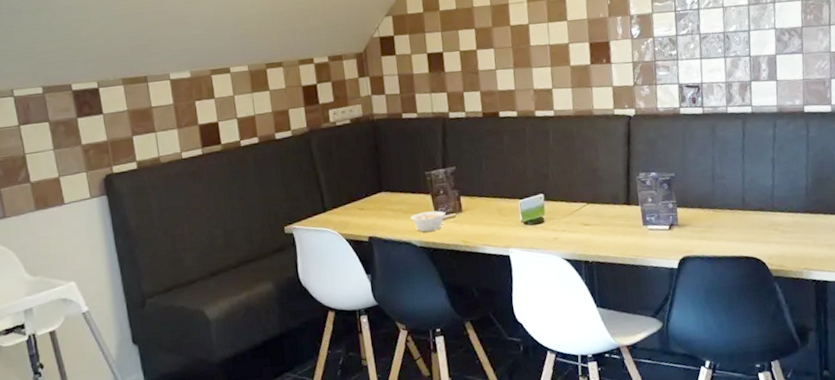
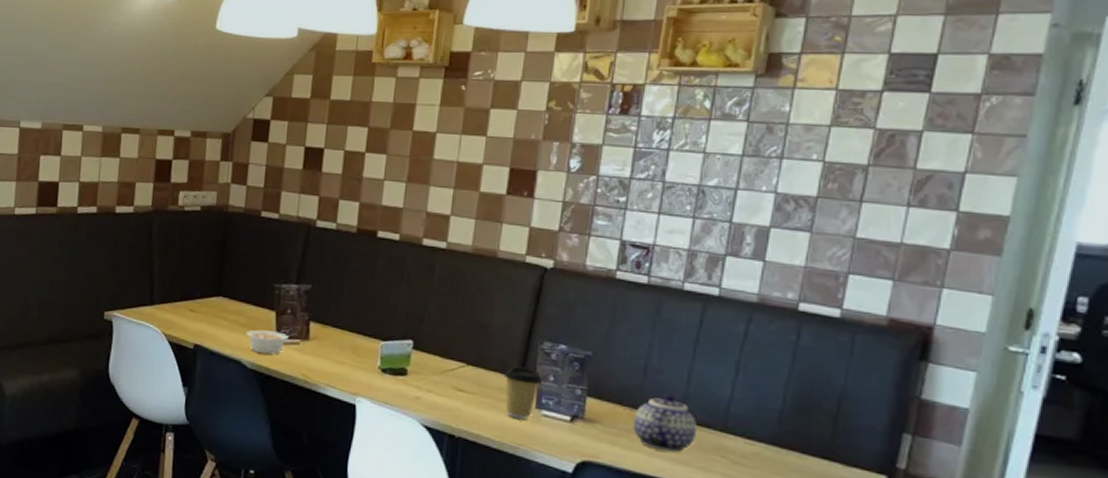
coffee cup: none [615,196,644,237] -> present [504,366,542,420]
teapot: none [712,191,756,236] -> present [633,393,698,453]

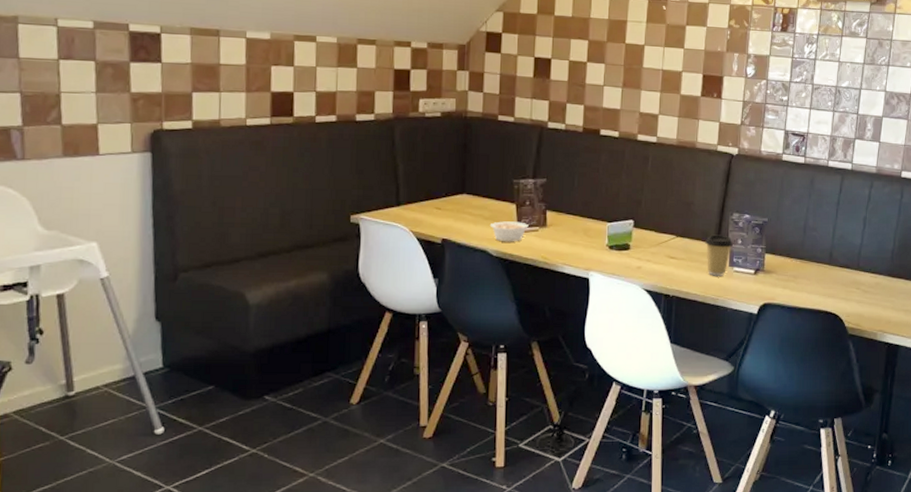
teapot: present [633,393,698,453] -> none [798,245,841,289]

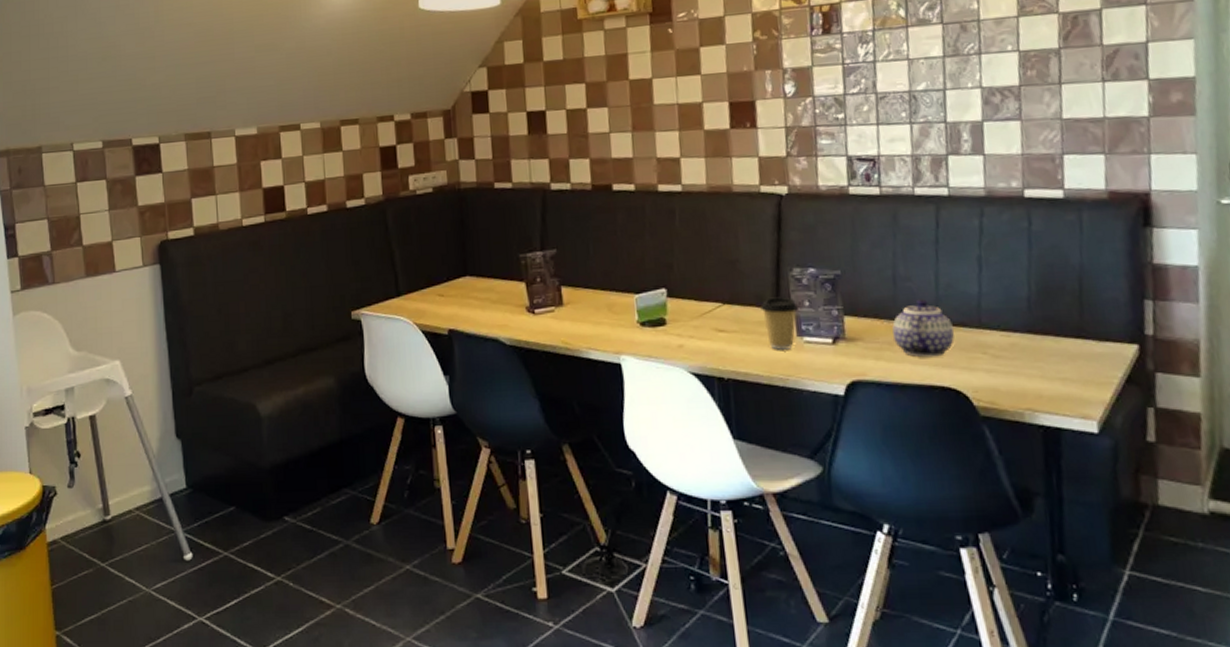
legume: present [491,221,536,242] -> none [500,301,551,328]
teapot: none [798,245,841,289] -> present [892,299,955,358]

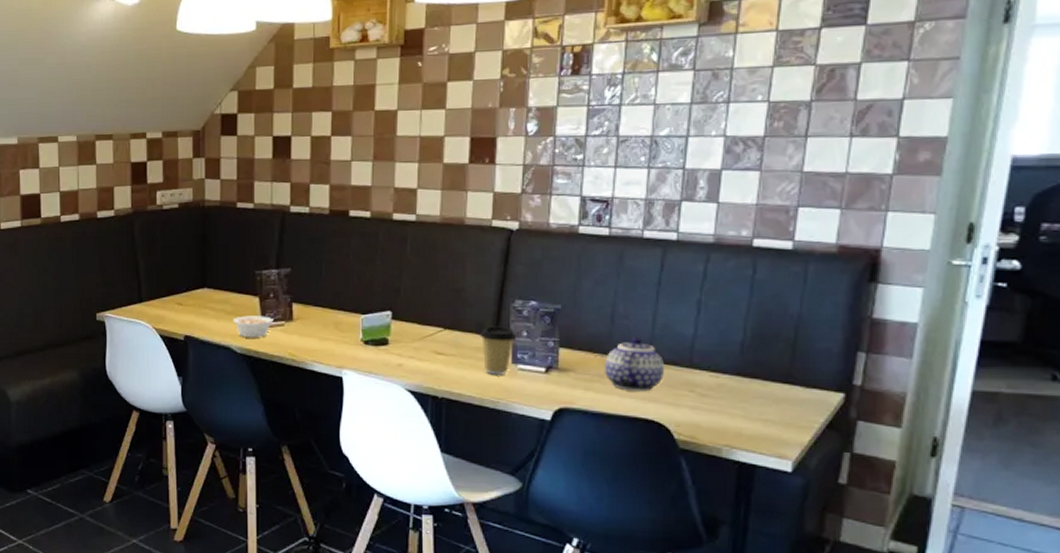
legume: none [500,301,551,328] -> present [233,316,282,338]

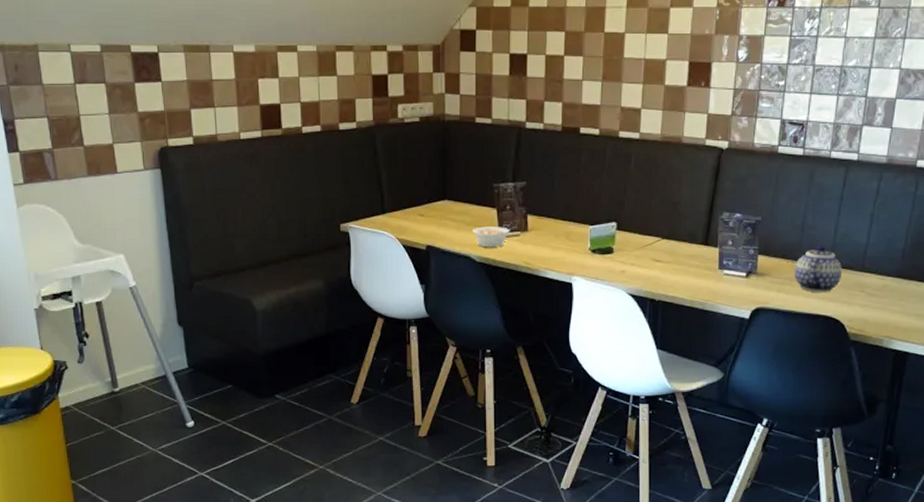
coffee cup: present [480,326,516,375] -> none [692,236,723,279]

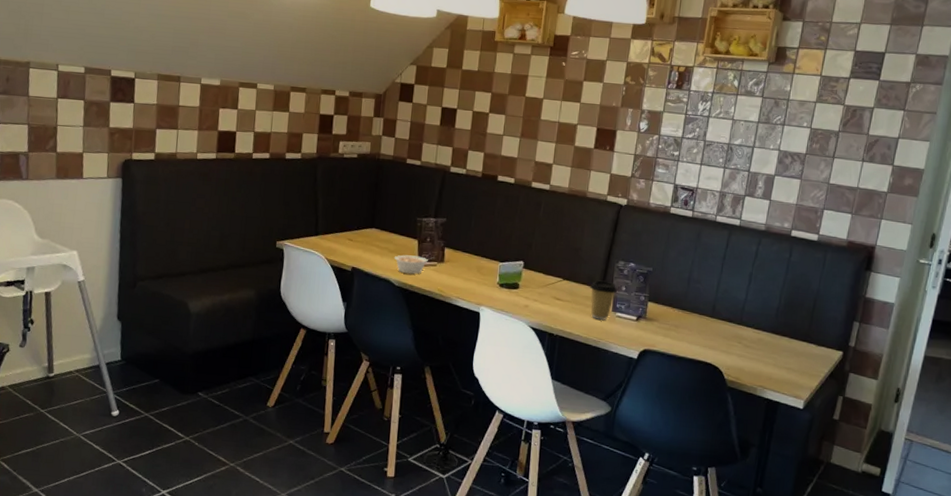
coffee cup: none [692,236,723,279] -> present [590,280,617,320]
teapot: present [794,245,843,292] -> none [679,297,723,341]

